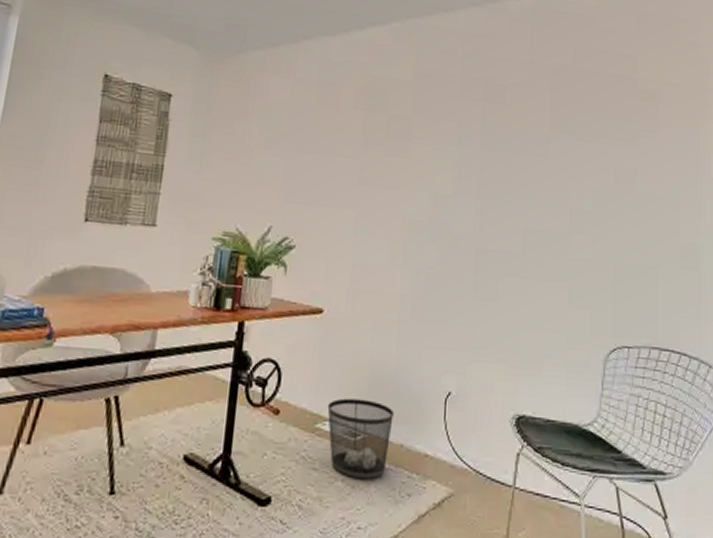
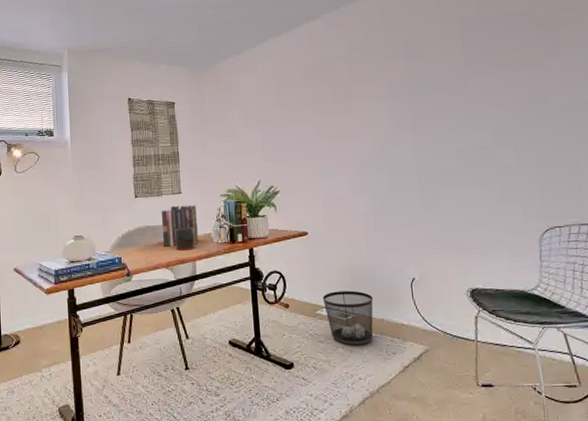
books: none [112,242,174,305] -> present [161,204,198,248]
mug: none [131,275,165,312] -> present [174,226,195,251]

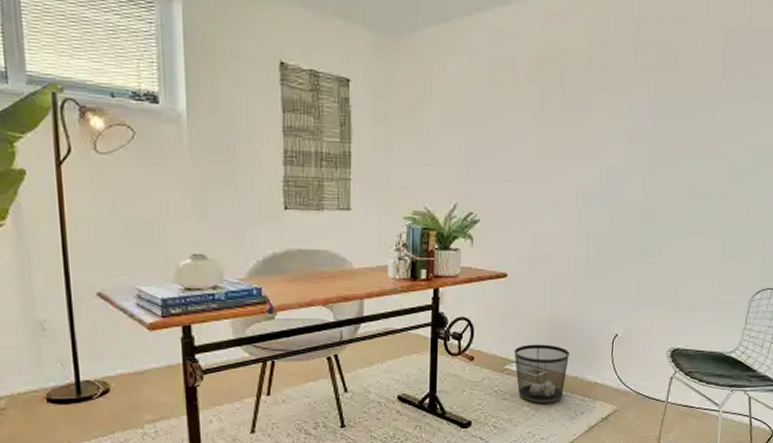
books: present [161,204,198,248] -> none [320,225,369,280]
mug: present [174,226,195,251] -> none [338,254,364,285]

